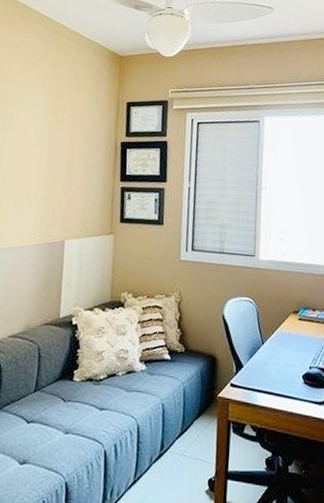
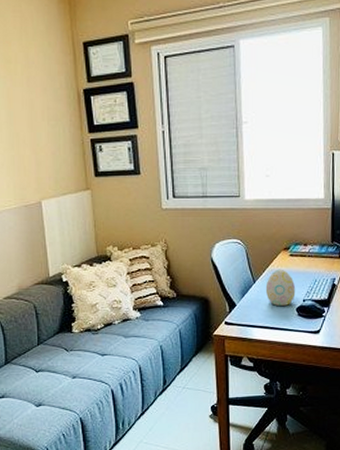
decorative egg: none [273,332,303,372] -> present [265,269,296,306]

